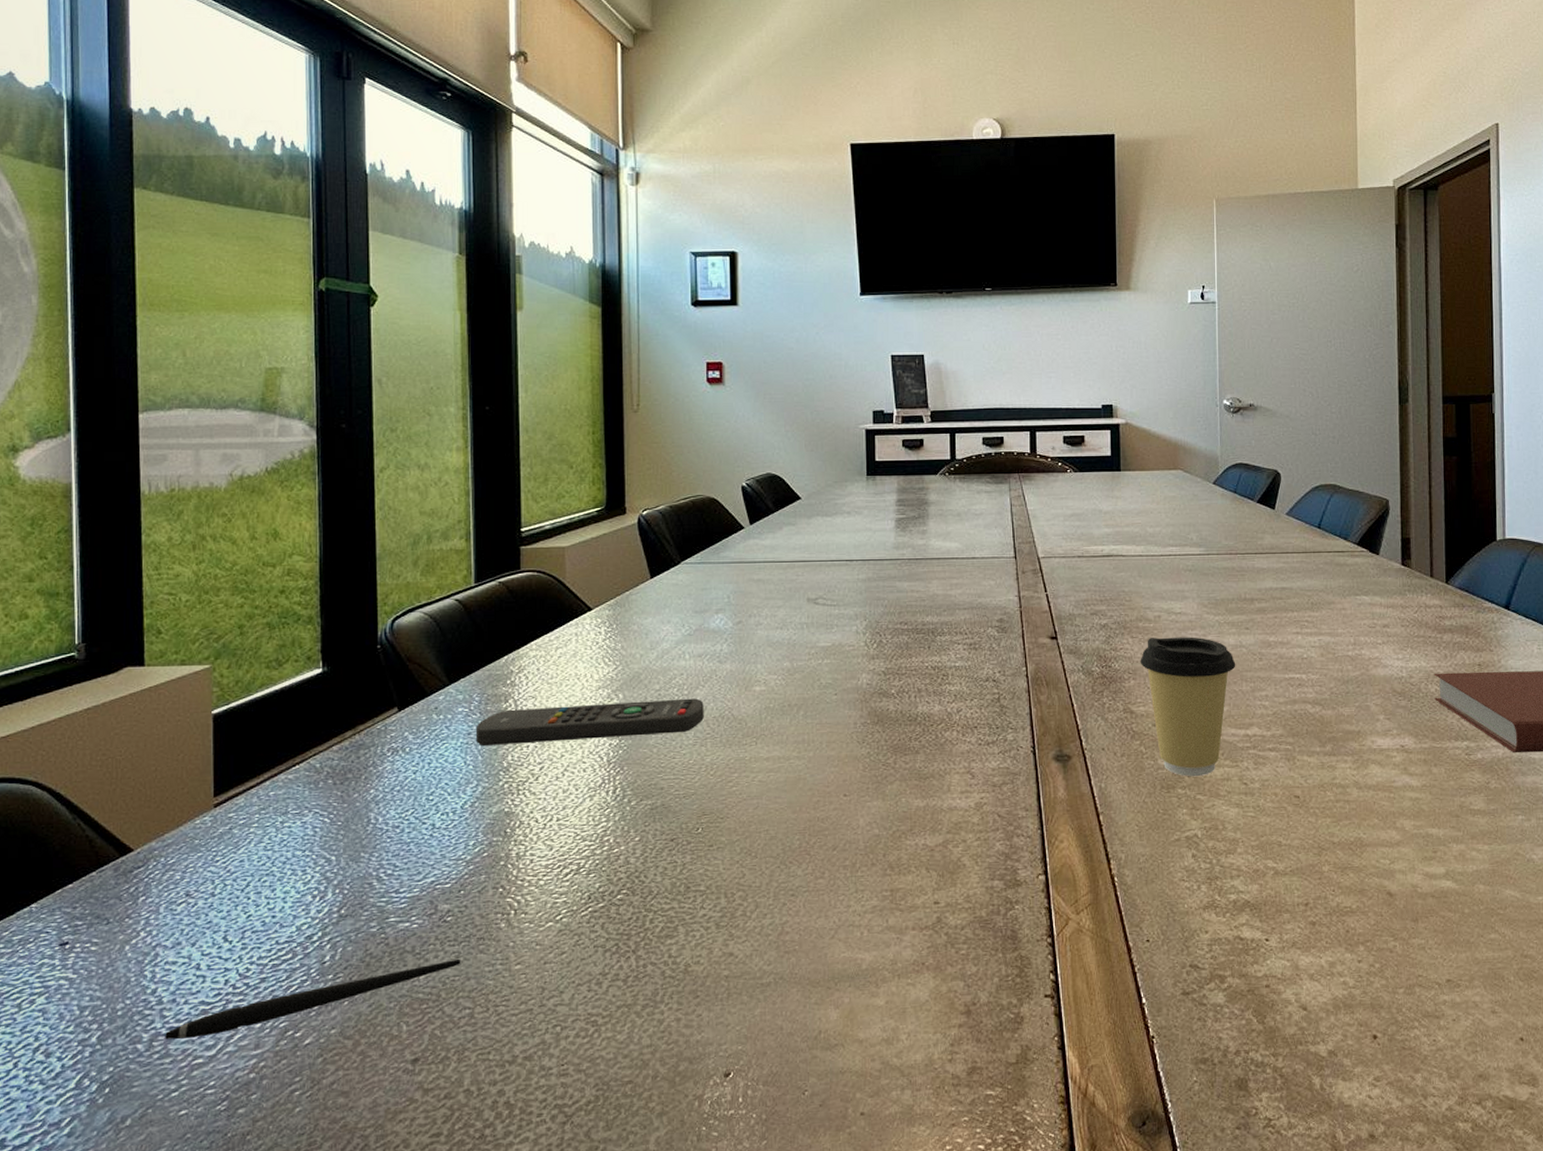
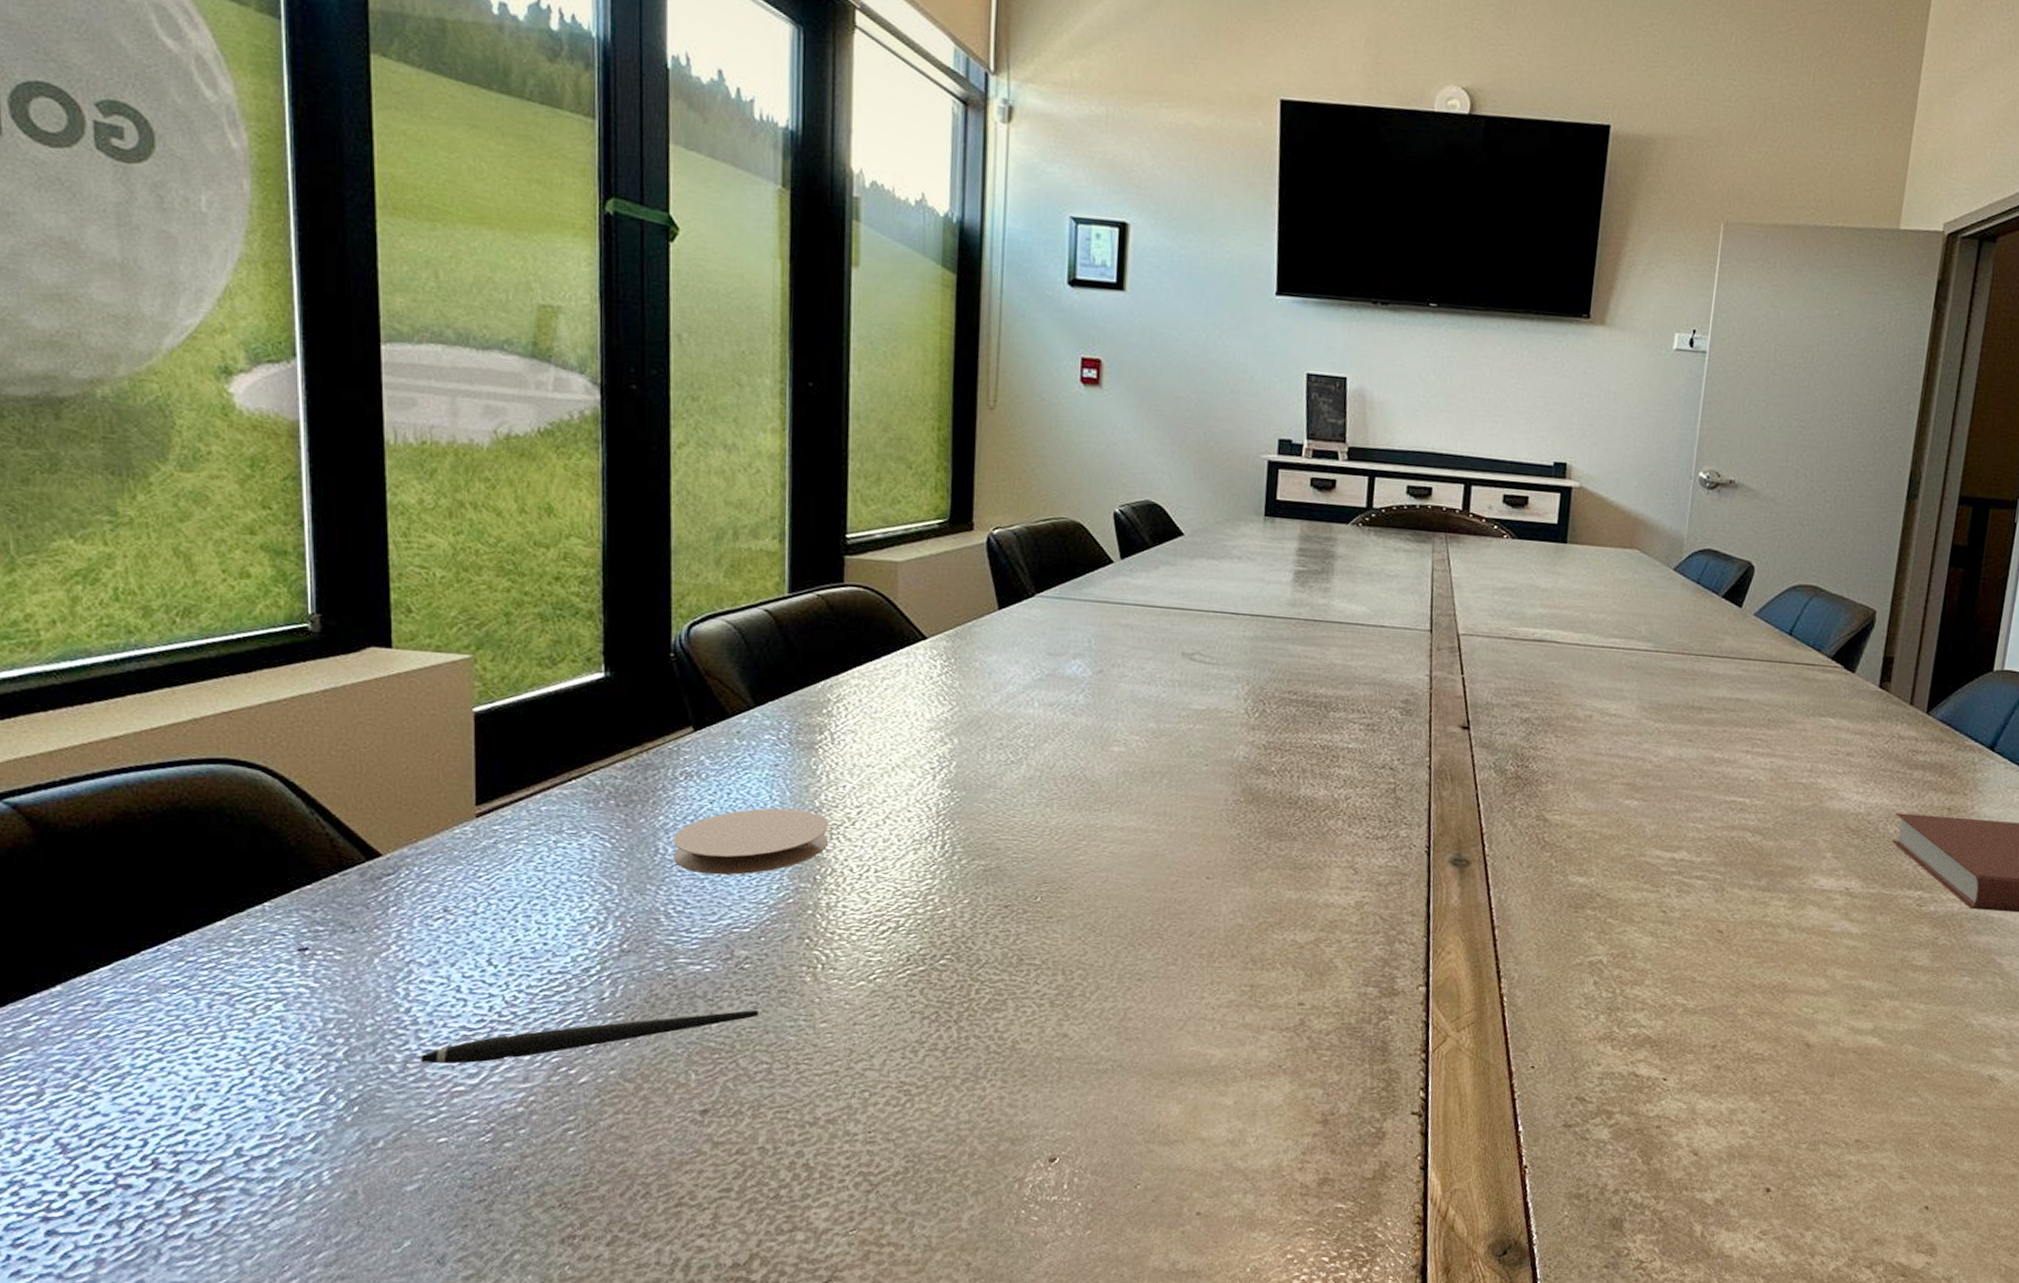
coaster: none [382,771,517,838] -> present [672,808,829,876]
remote control: present [475,698,704,747] -> none [783,742,1052,790]
coffee cup: present [1140,637,1236,777] -> none [1561,739,1672,899]

